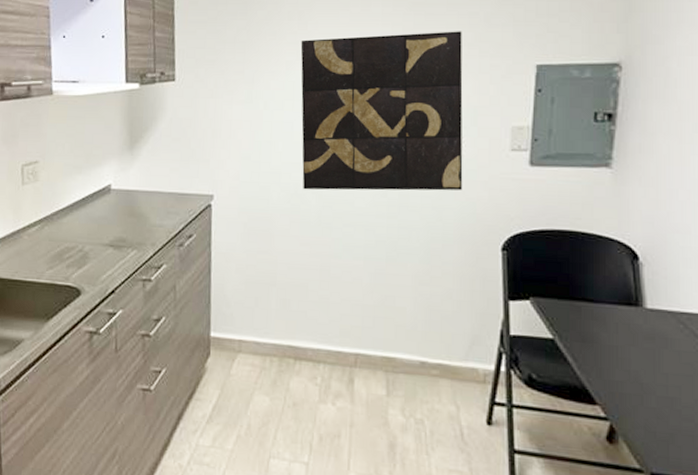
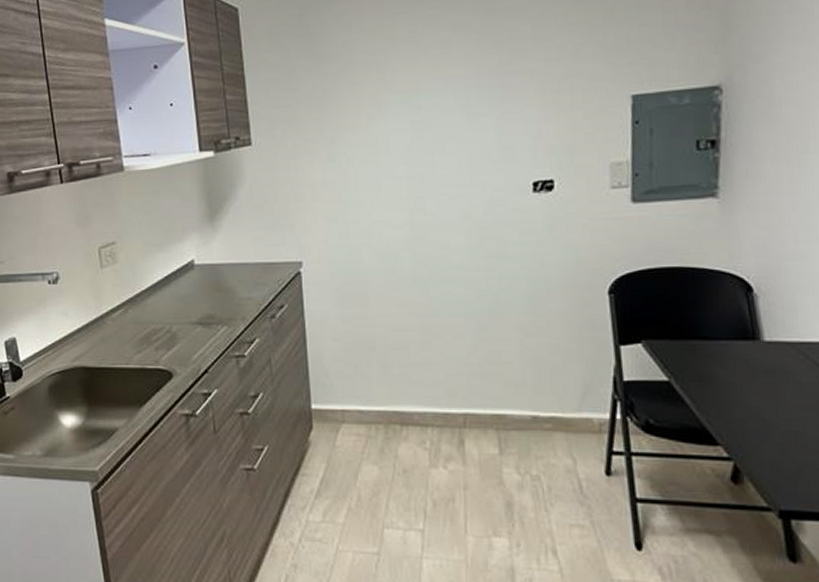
wall art: present [300,31,463,191] -> none [380,66,563,248]

